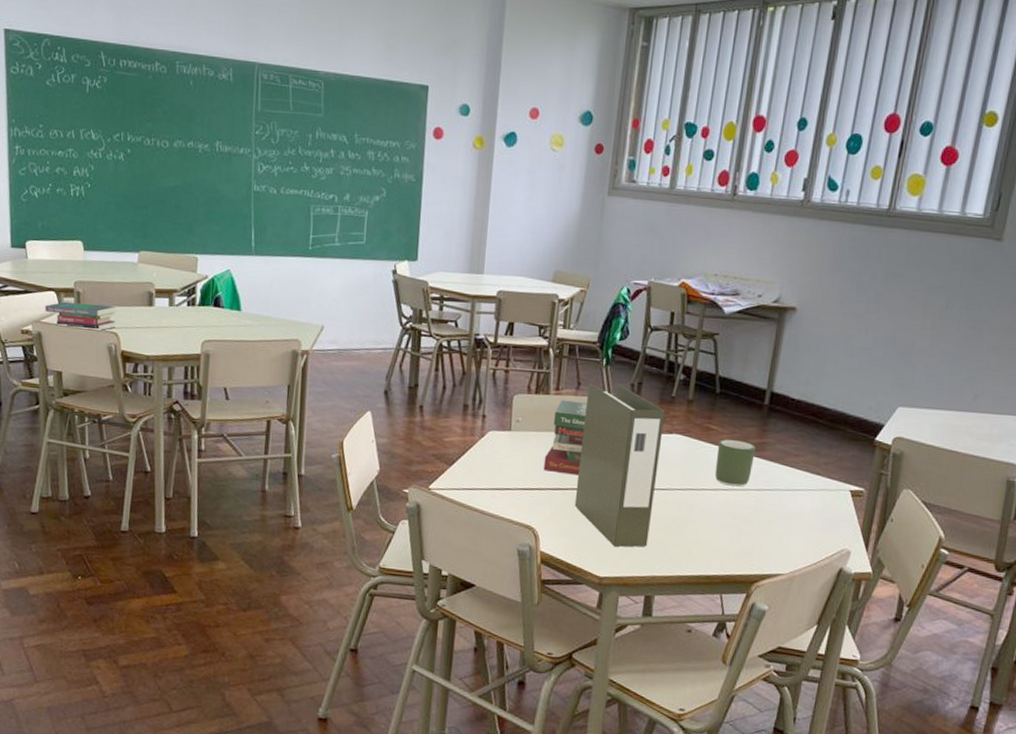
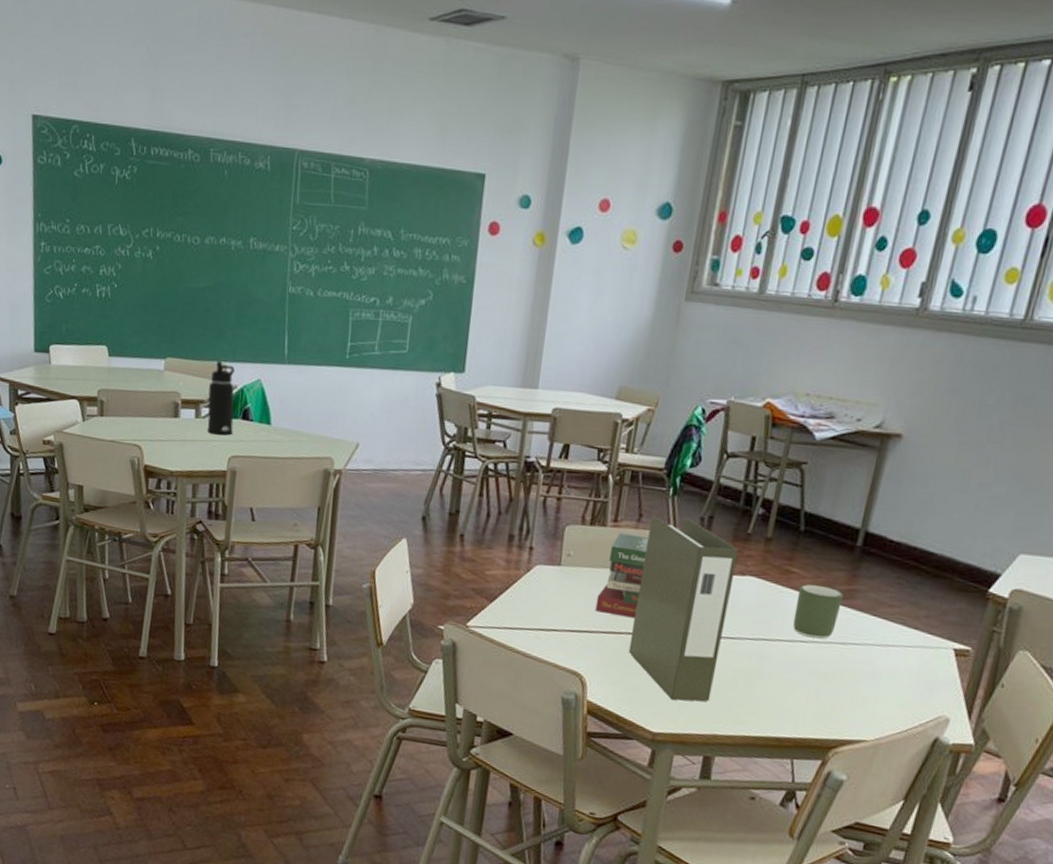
books: present [45,301,117,332] -> none [67,411,141,444]
water bottle: none [181,253,206,323] -> present [207,361,235,437]

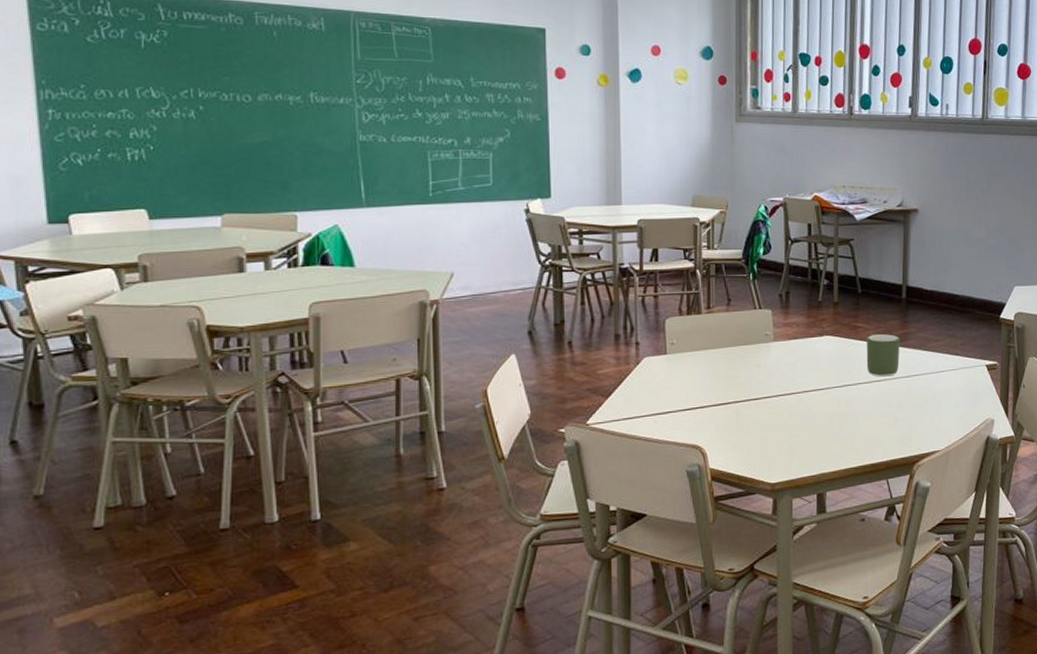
water bottle: present [207,361,235,437] -> none [278,212,311,285]
books: present [595,533,649,618] -> none [703,317,740,389]
binder: present [628,514,739,702] -> none [738,295,815,451]

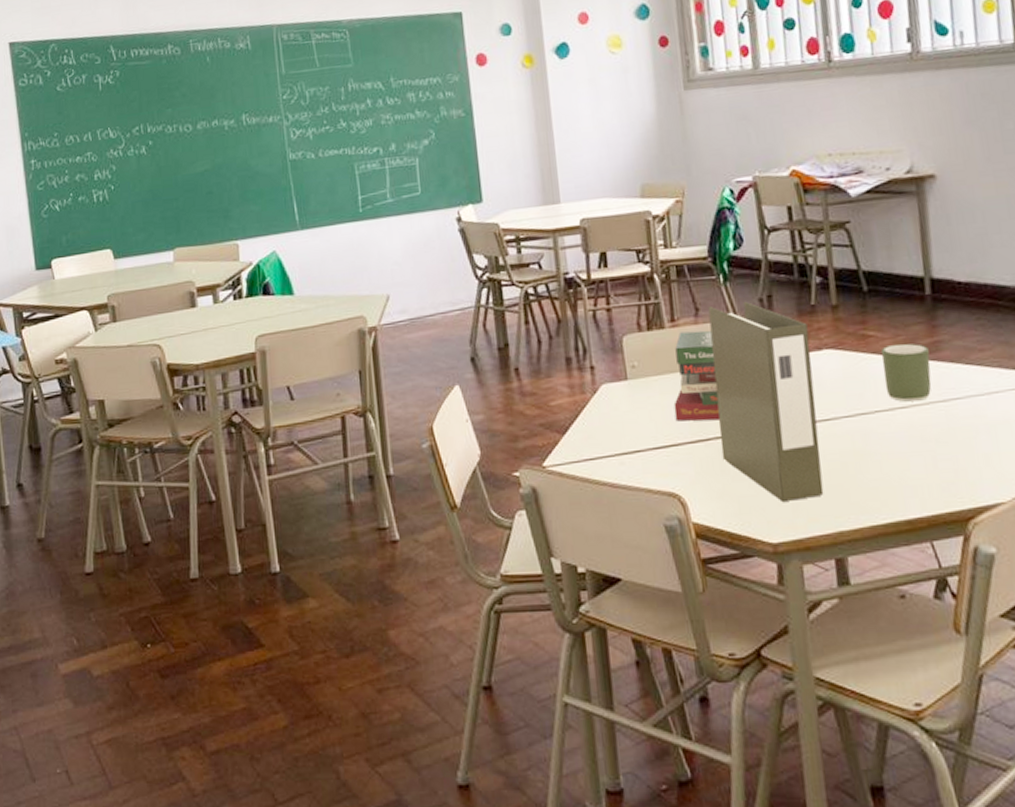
books: none [703,317,740,389] -> present [673,330,721,422]
binder: none [738,295,815,451] -> present [708,301,824,501]

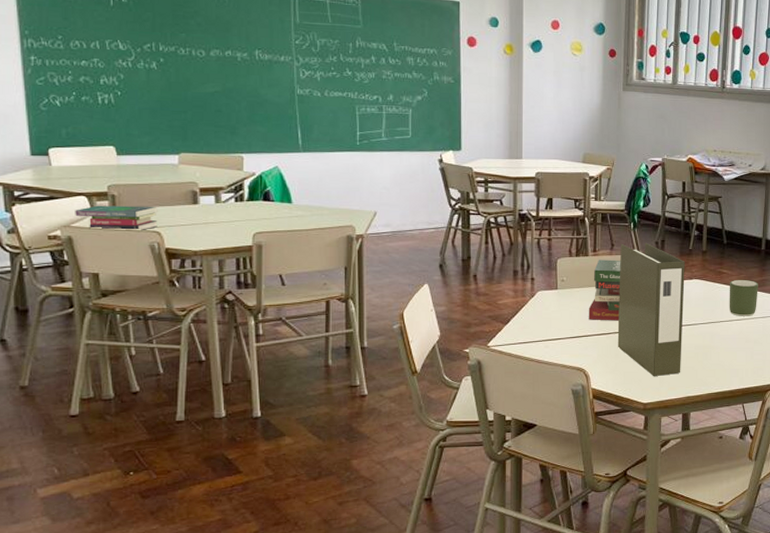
books: none [78,314,158,349] -> present [75,205,158,231]

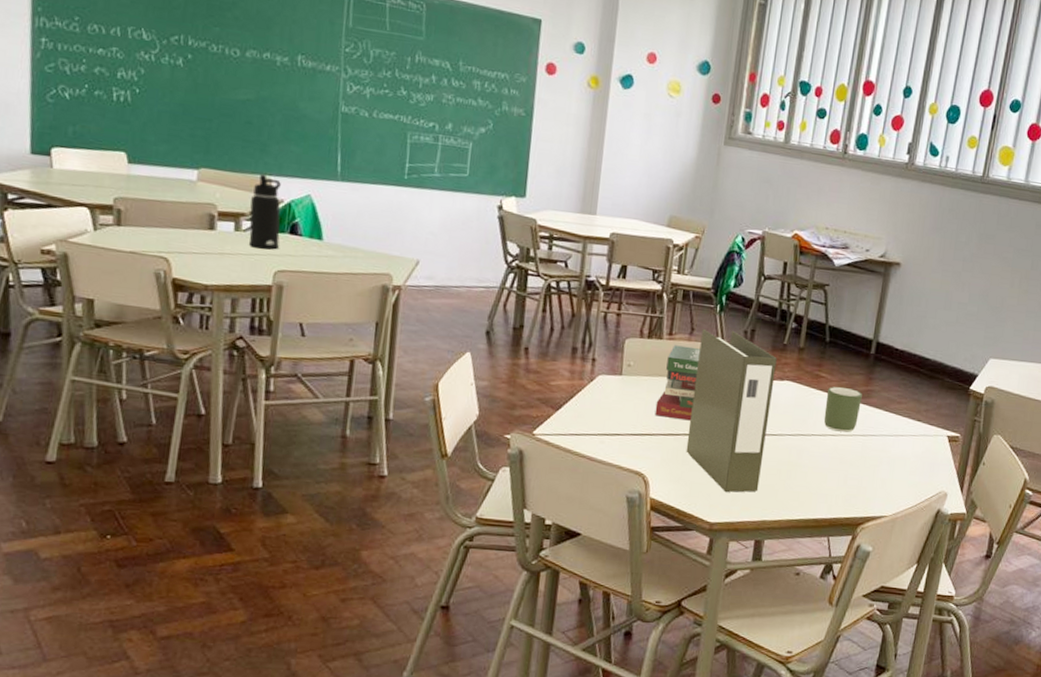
books: present [75,205,158,231] -> none [74,219,168,256]
water bottle: none [227,153,255,217] -> present [249,174,281,251]

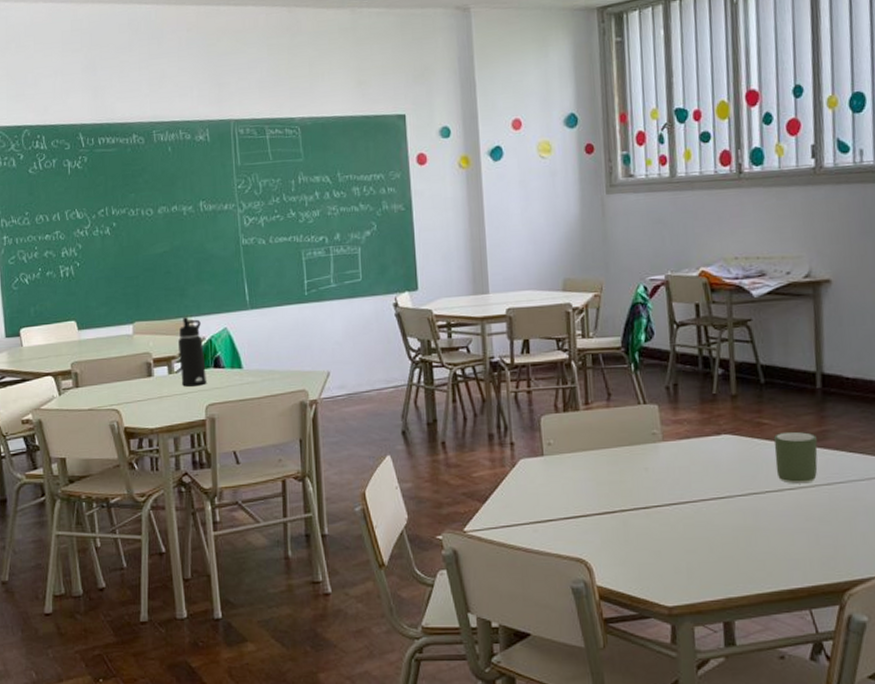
books: present [655,345,701,421] -> none [584,413,626,495]
binder: present [686,328,777,493] -> none [619,388,716,569]

